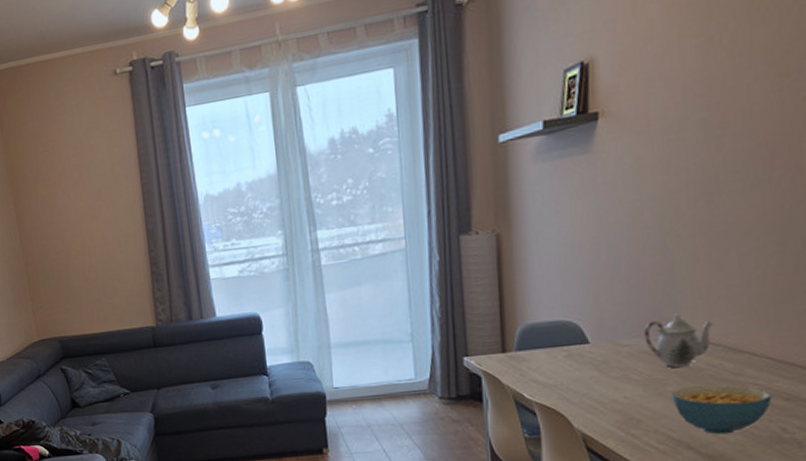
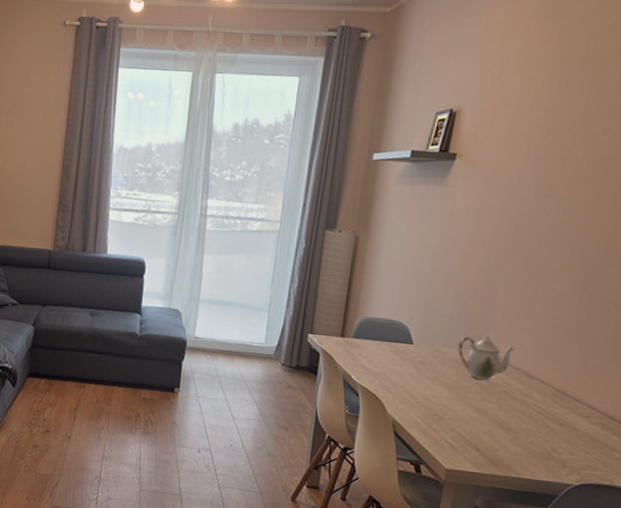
cereal bowl: present [672,384,772,435] -> none [470,397,550,444]

